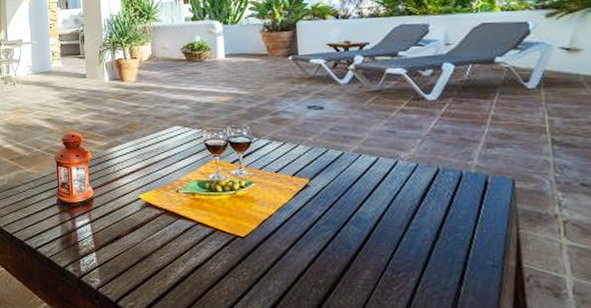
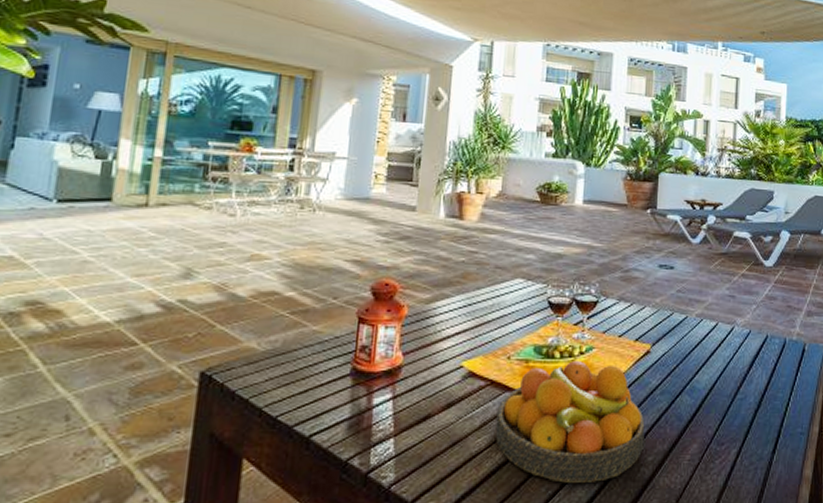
fruit bowl: none [173,194,314,299] -> present [495,361,645,484]

